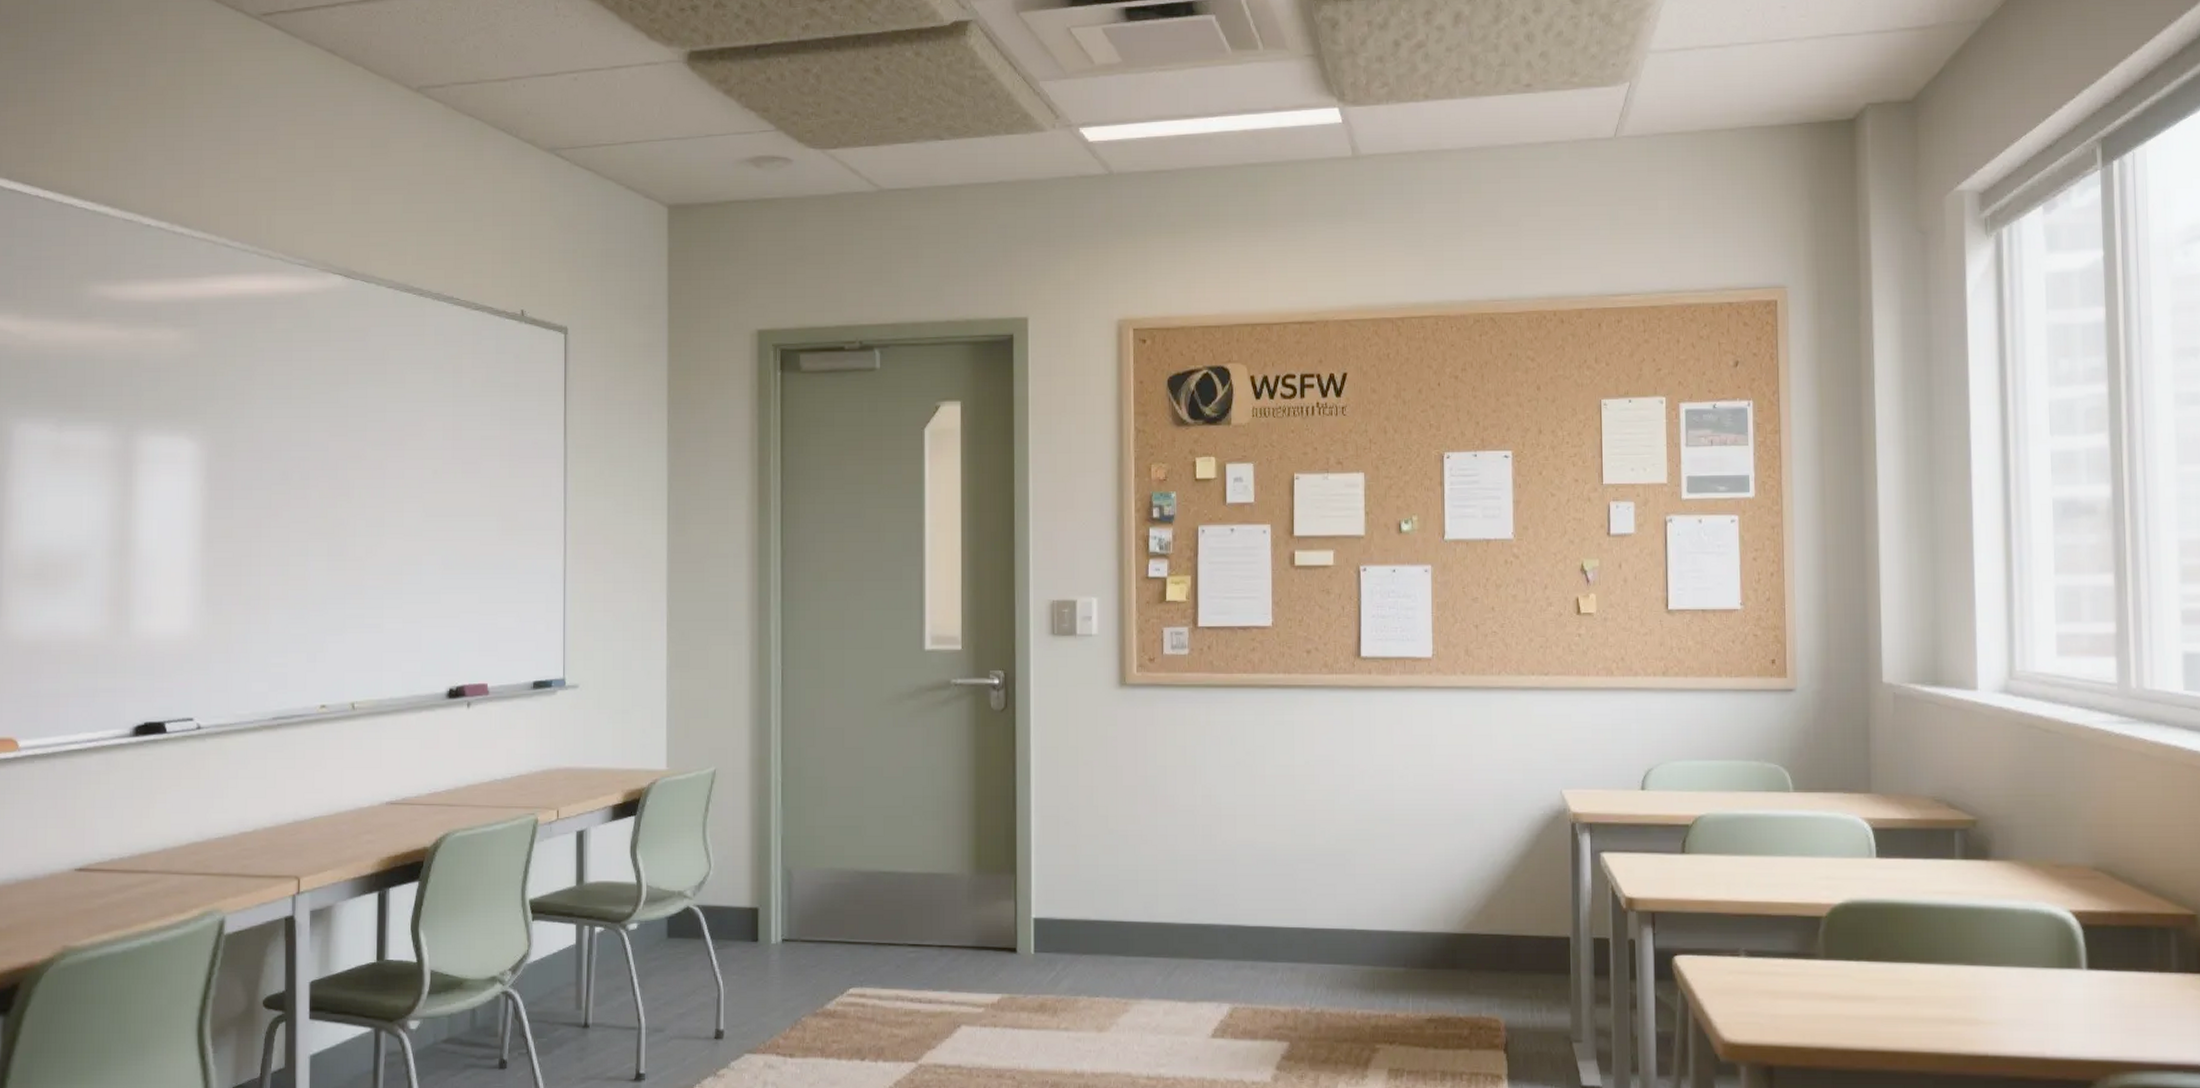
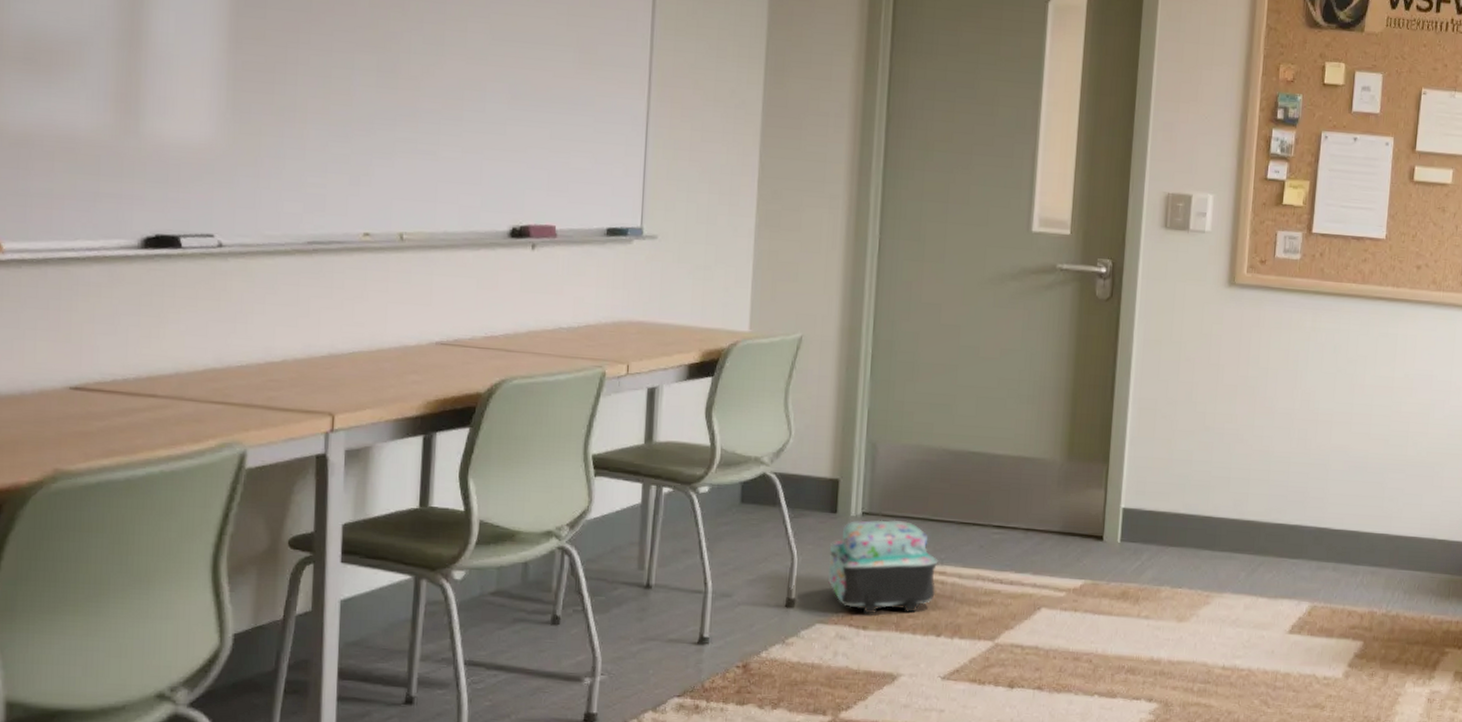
backpack: none [753,944,858,1041] -> present [828,519,938,614]

